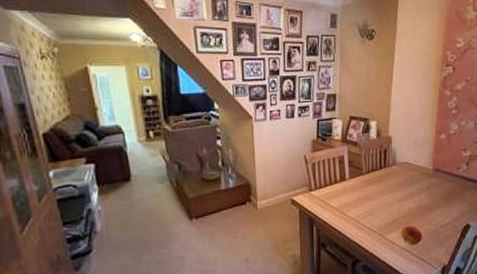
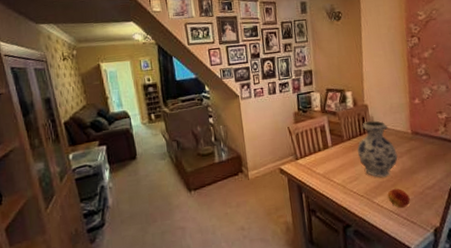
vase: none [376,153,416,214] -> present [357,120,398,178]

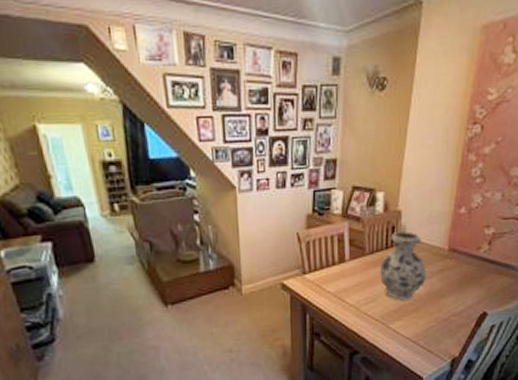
fruit: present [387,188,410,208] -> none [407,313,432,335]

